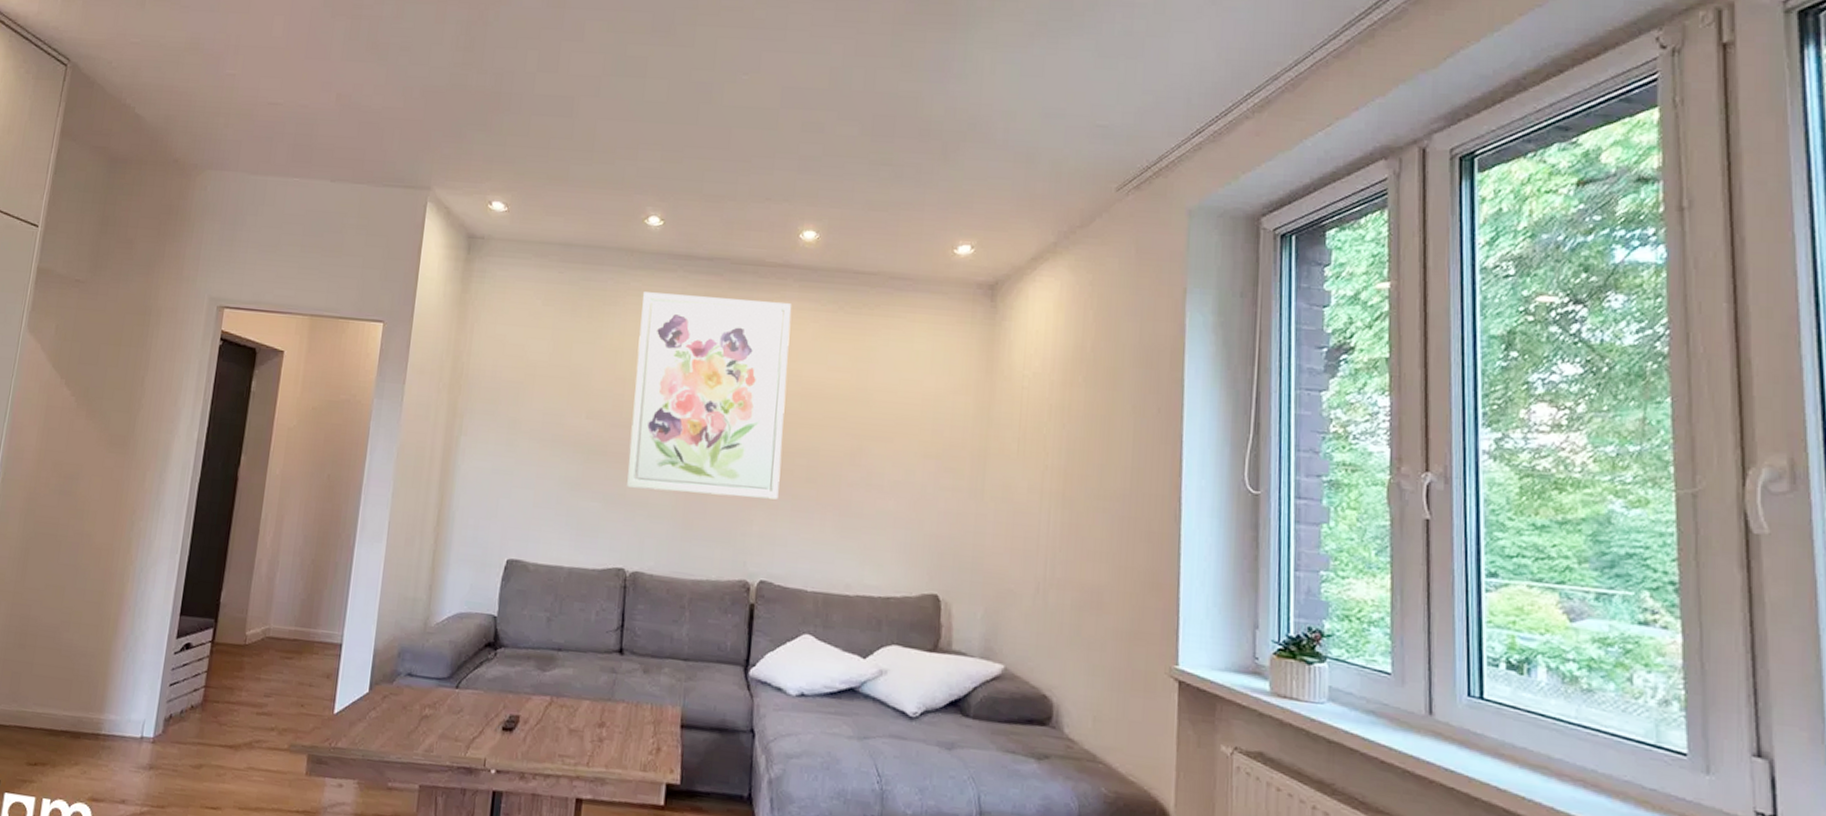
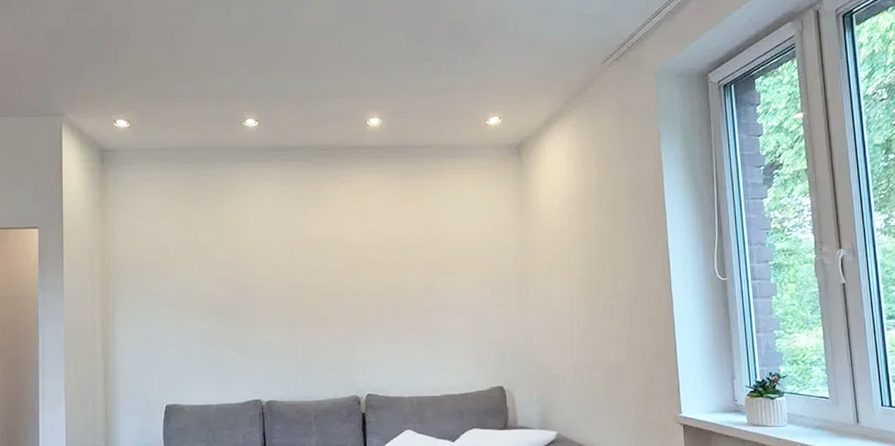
wall art: present [627,292,792,500] -> none [249,177,374,335]

